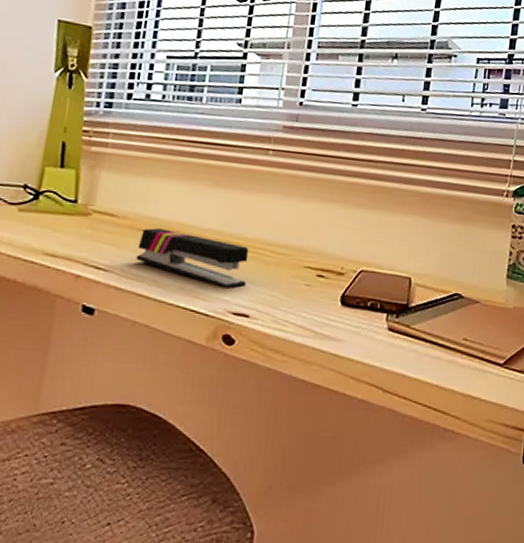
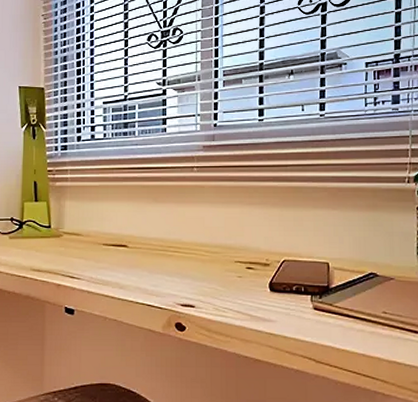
stapler: present [136,228,249,290] -> none [100,241,189,286]

